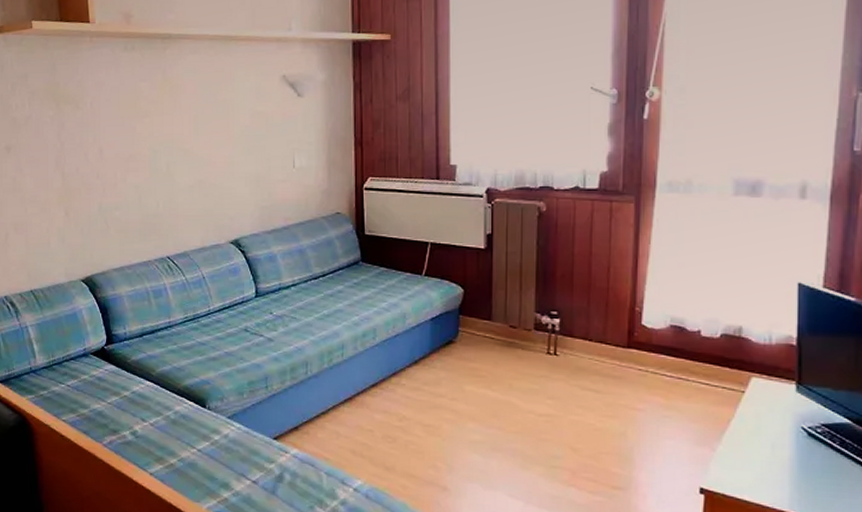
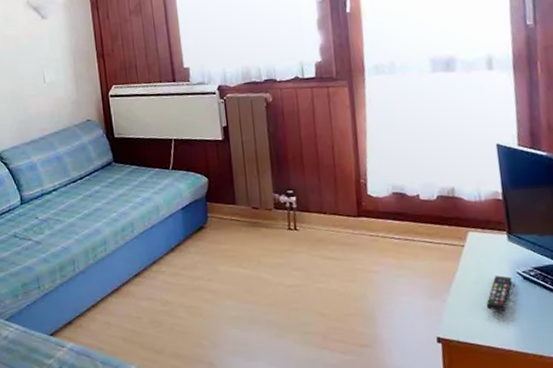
remote control: none [760,428,795,467] -> present [486,275,512,311]

